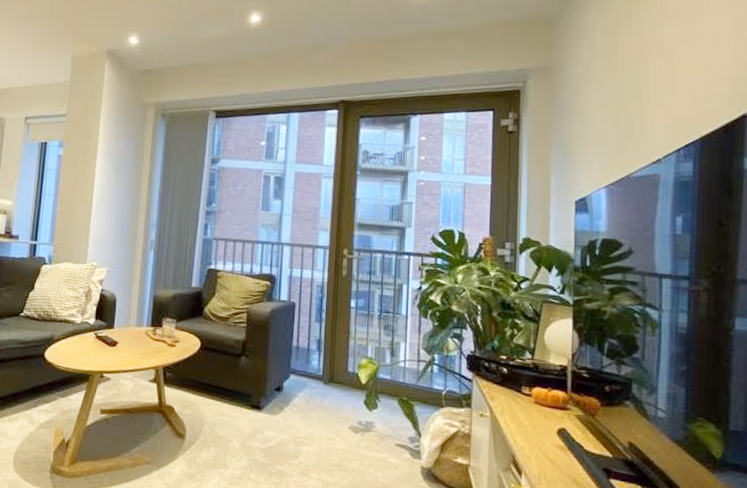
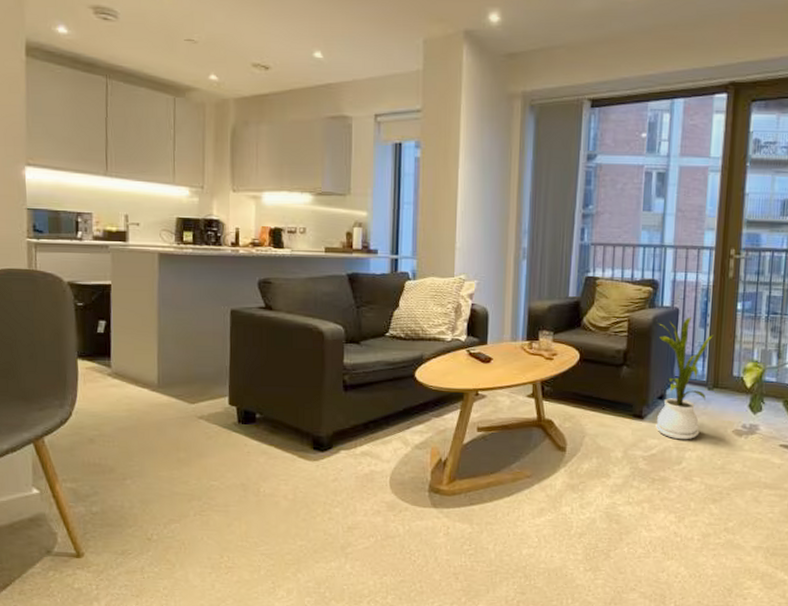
house plant: none [273,311,328,434] -> present [656,316,713,440]

